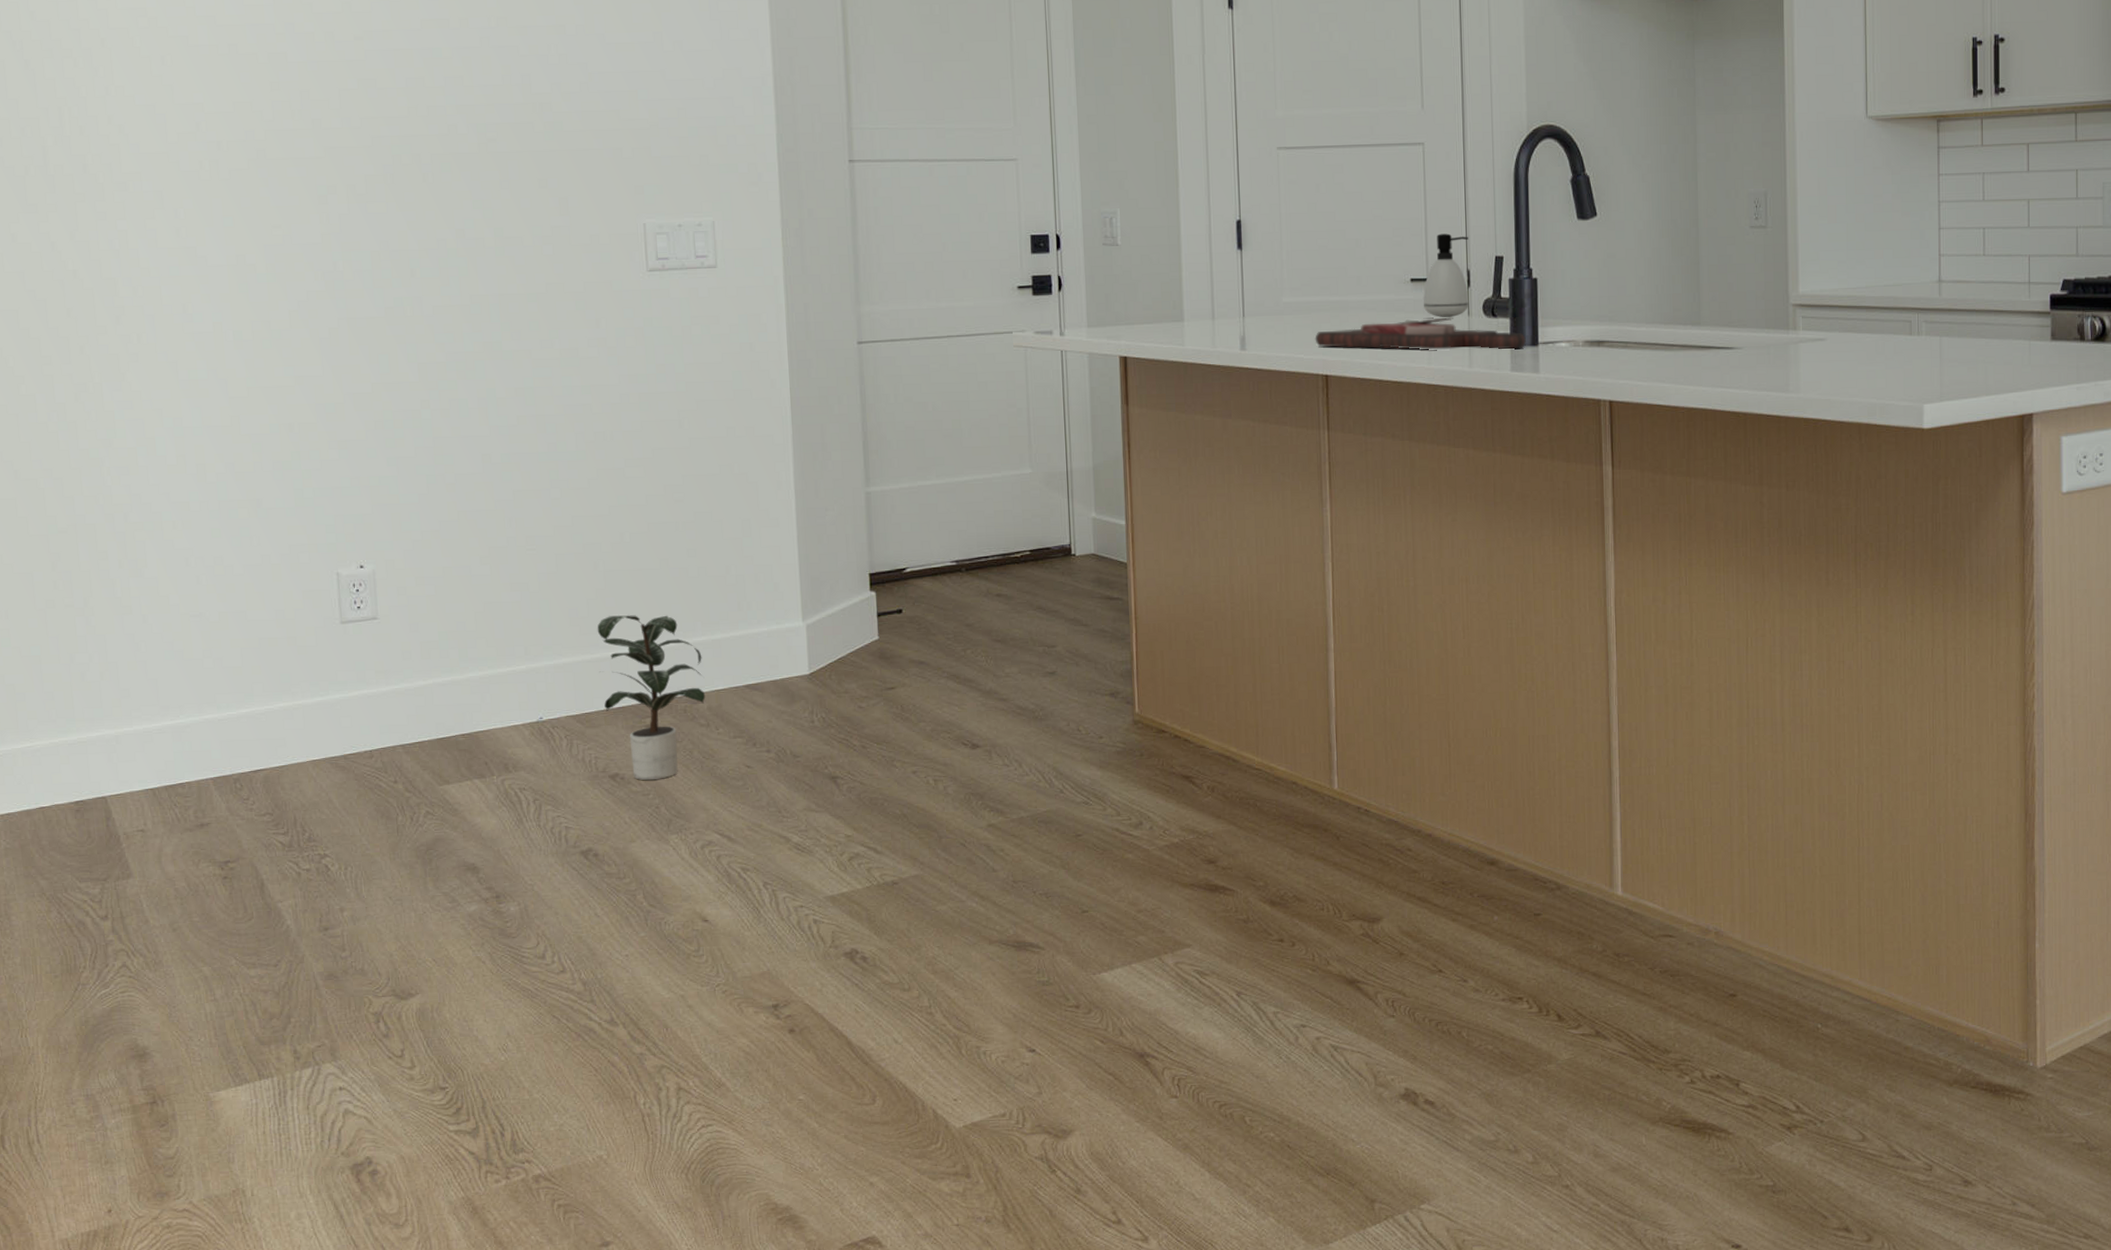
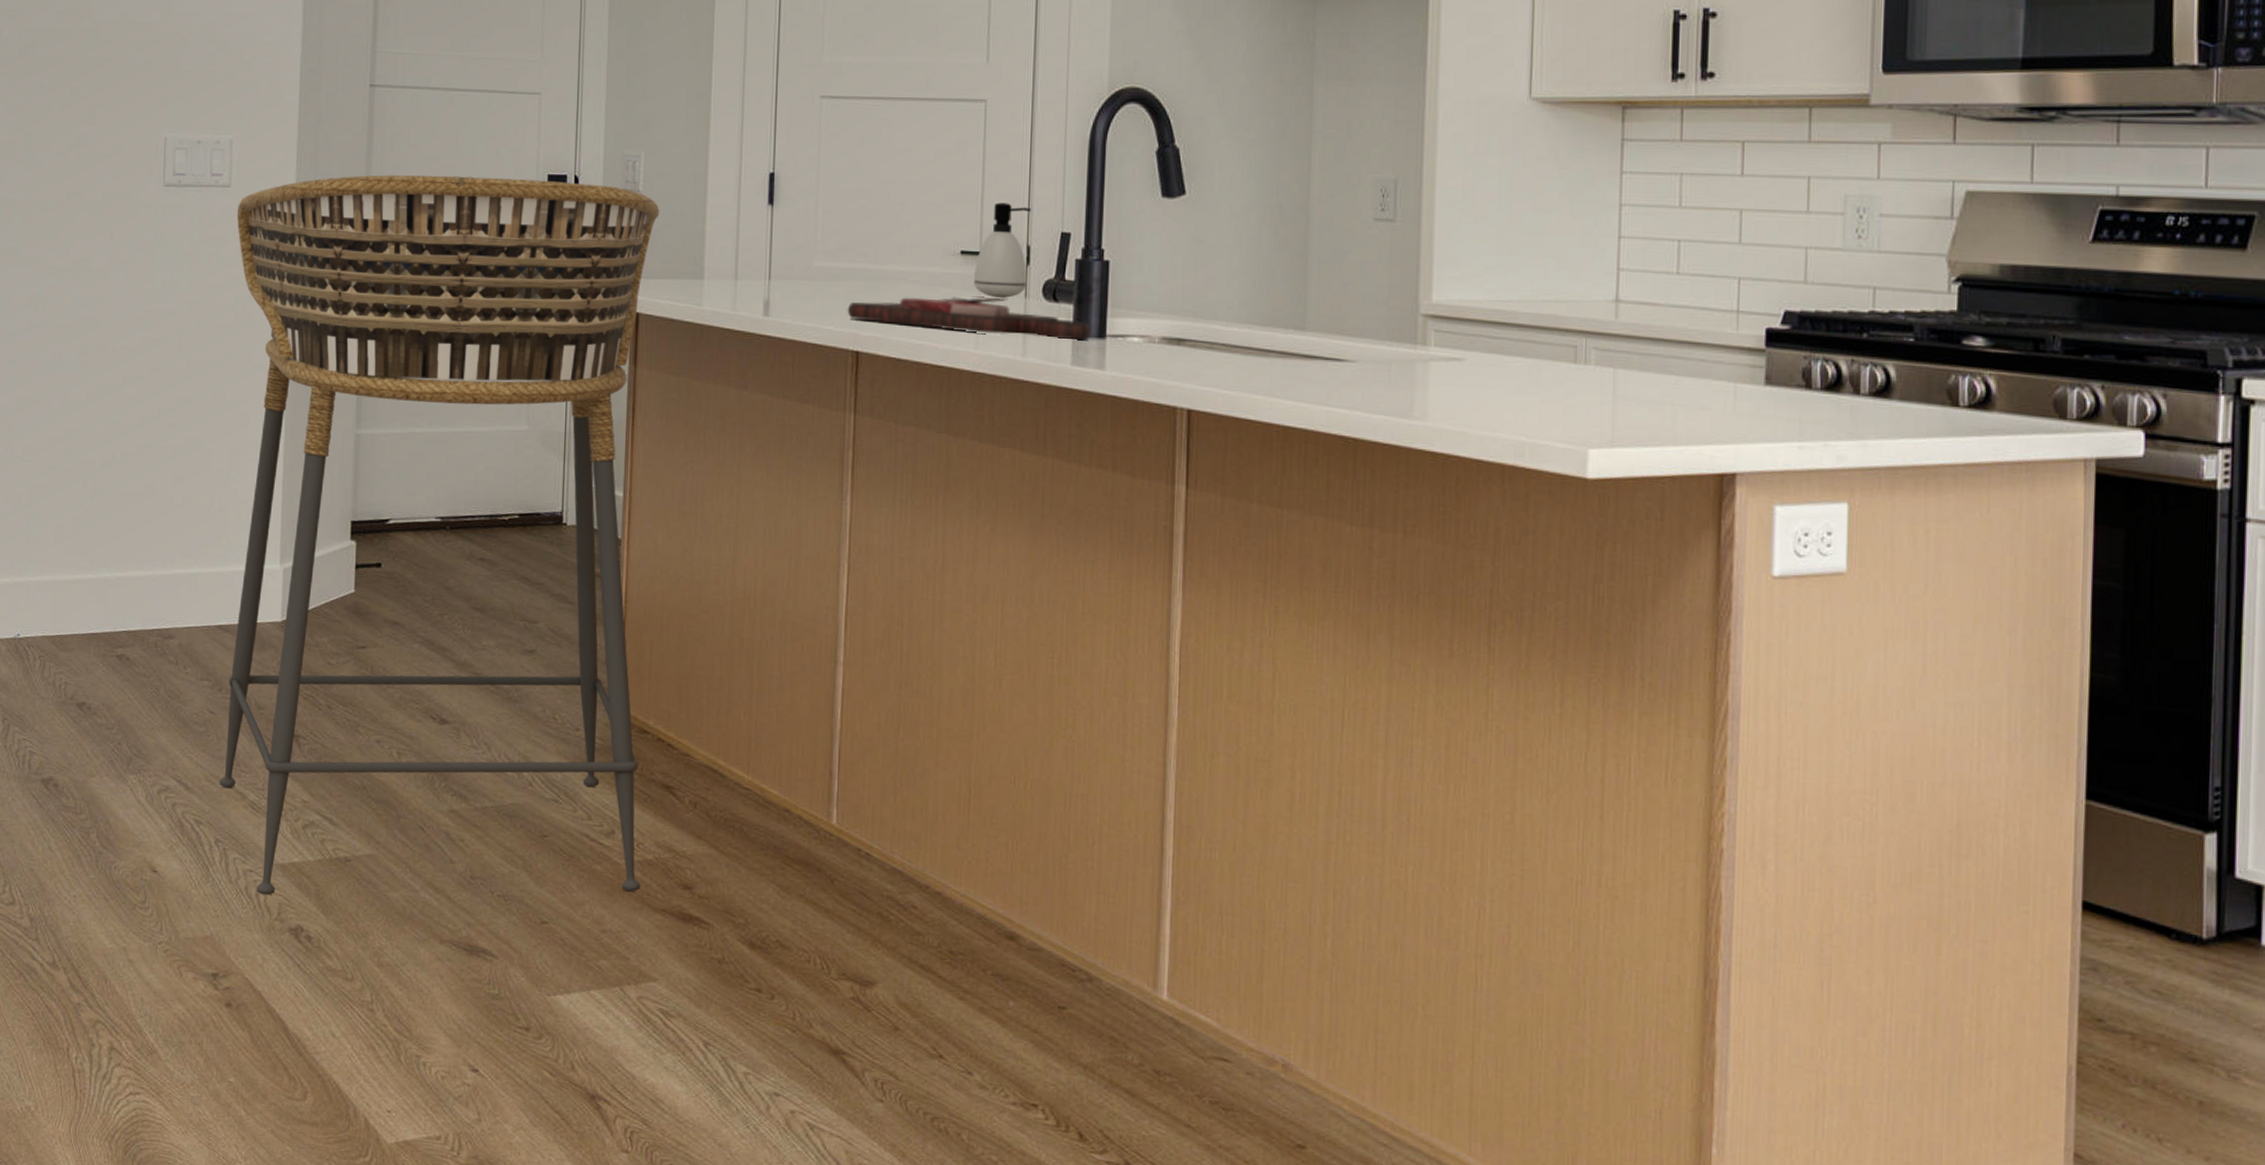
potted plant: present [597,615,706,781] -> none [78,537,178,714]
bar stool: none [725,240,1170,927] -> present [219,175,660,896]

